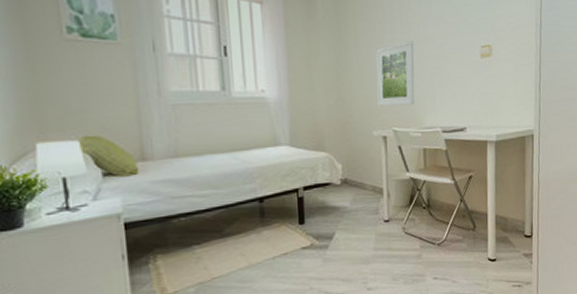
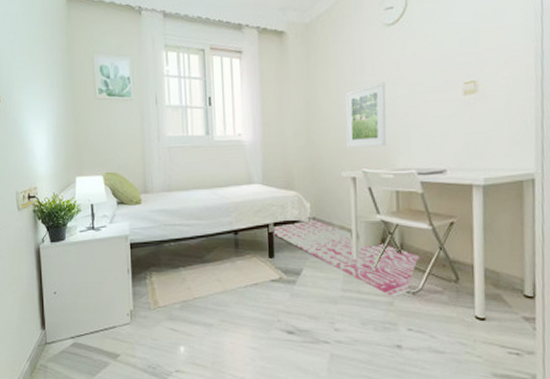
rug: none [303,179,449,251] -> present [273,217,426,298]

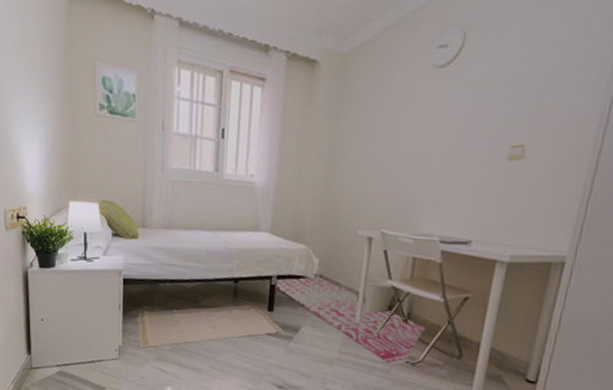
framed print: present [345,82,387,148] -> none [367,134,423,208]

